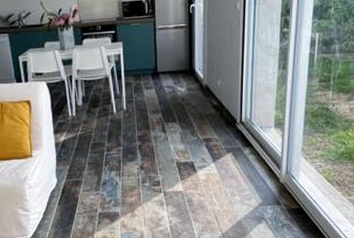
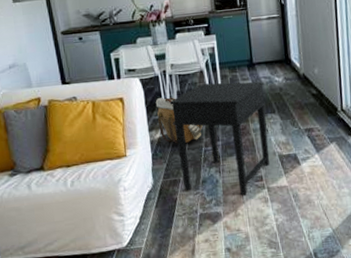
backpack: none [61,101,106,147] -> present [155,97,203,144]
side table: none [74,90,168,198] -> present [169,81,270,195]

